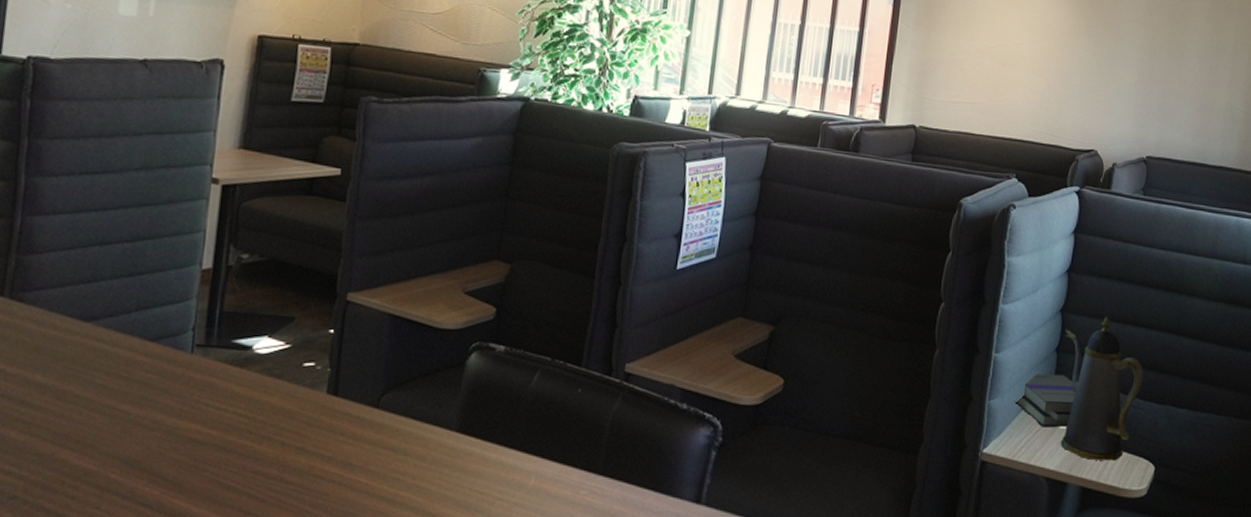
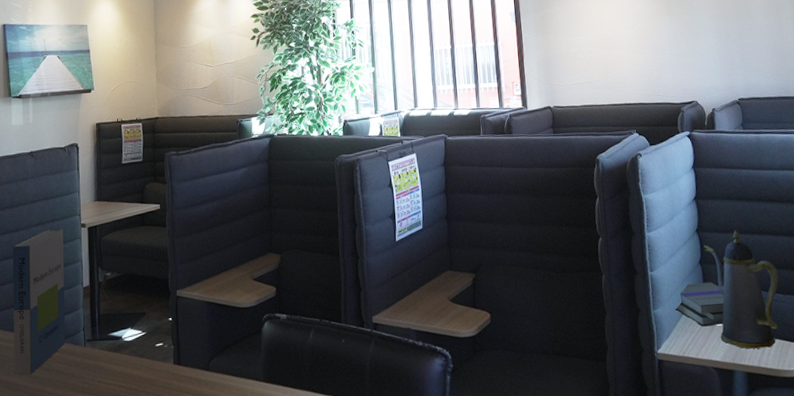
book: none [71,177,182,384] -> present [12,228,66,376]

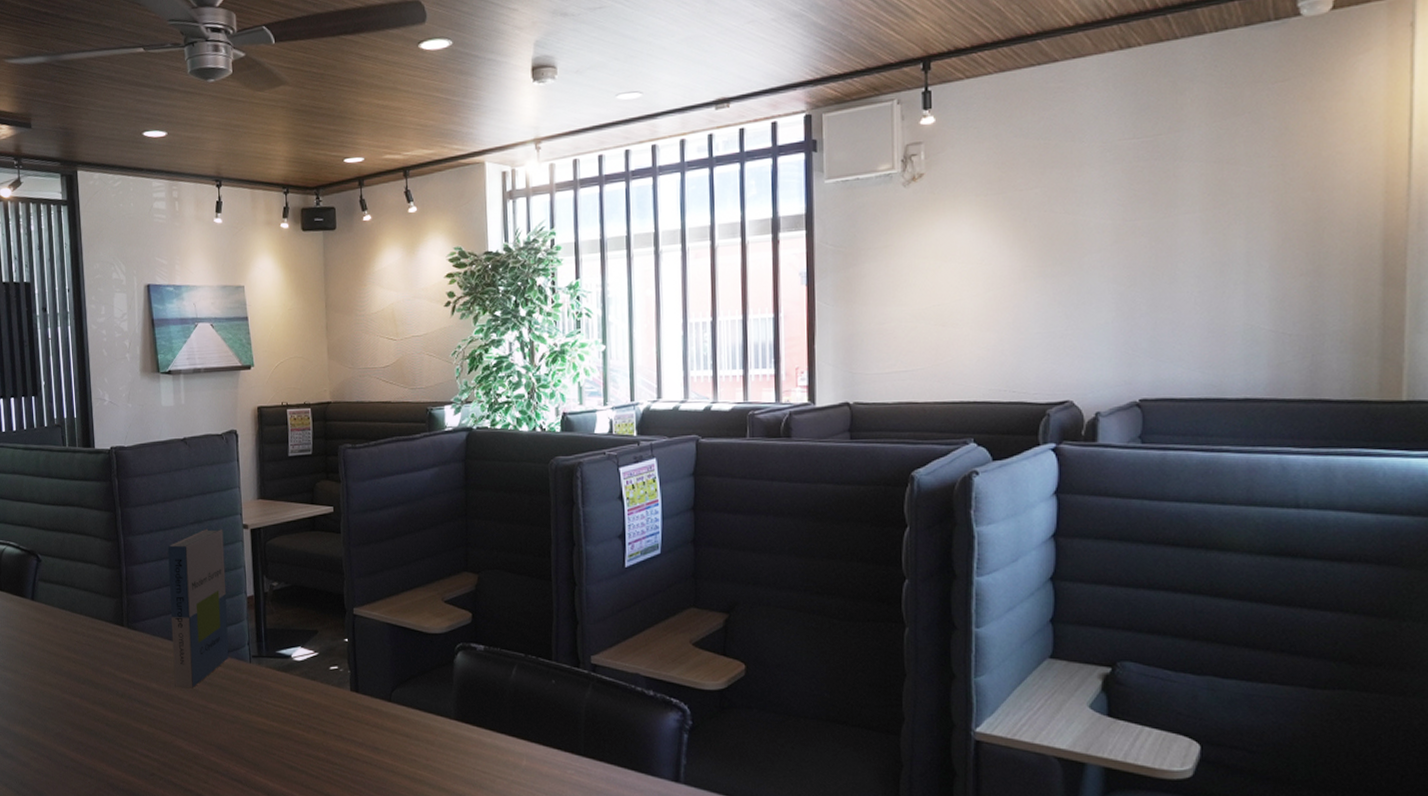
books: present [674,282,725,327] -> none [1006,647,1083,704]
coffee pot: present [703,230,779,349] -> none [1059,581,1170,739]

